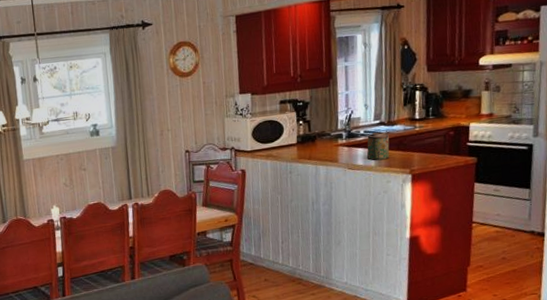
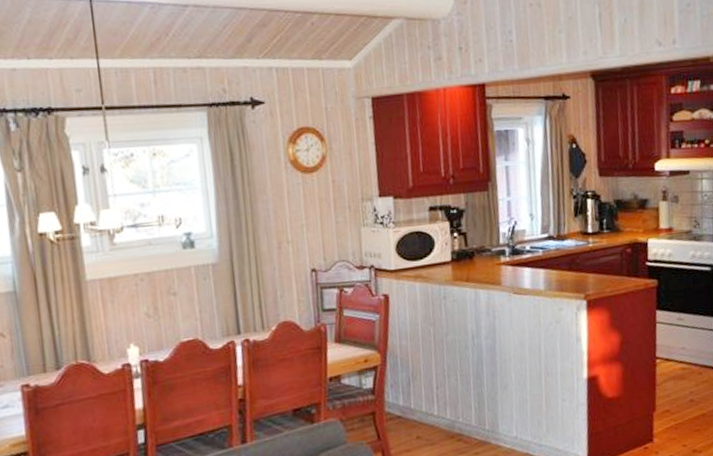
canister: present [366,132,390,161] -> none [534,247,561,284]

